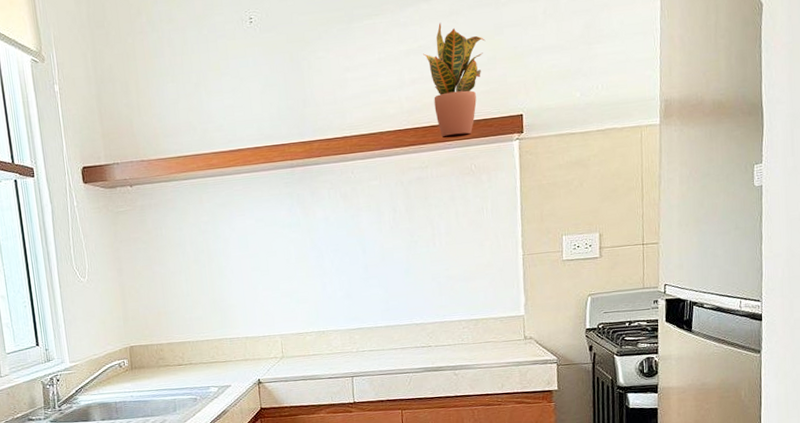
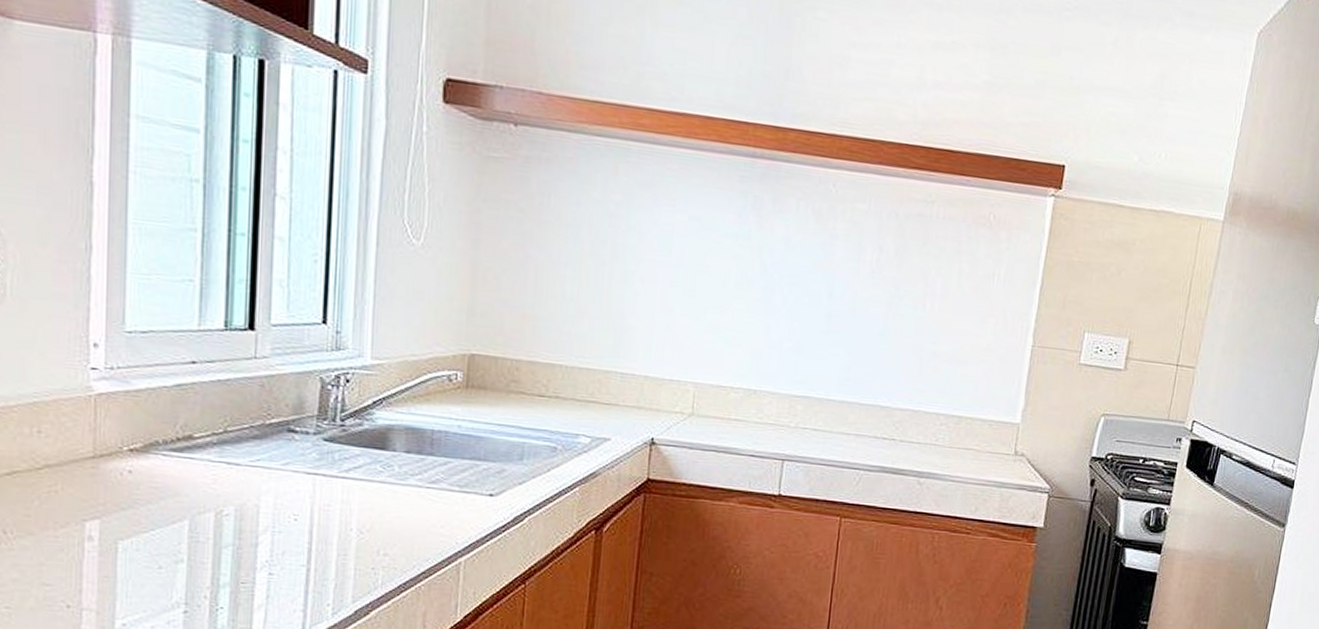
potted plant: present [423,22,486,139] -> none [955,18,1037,176]

